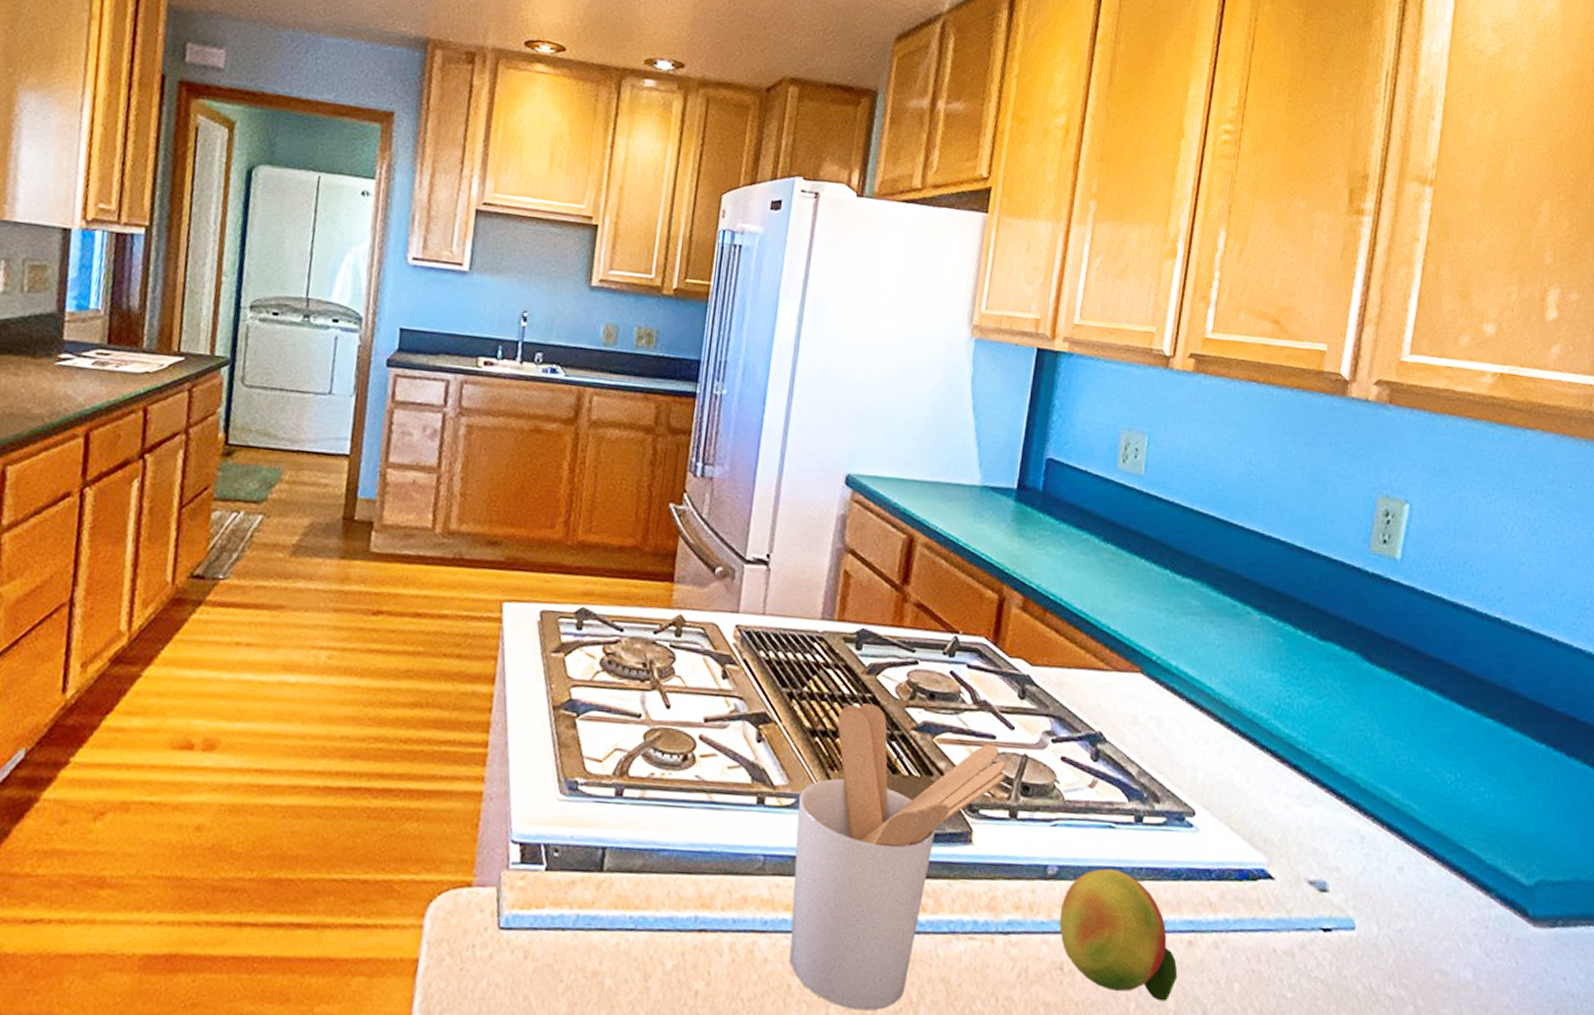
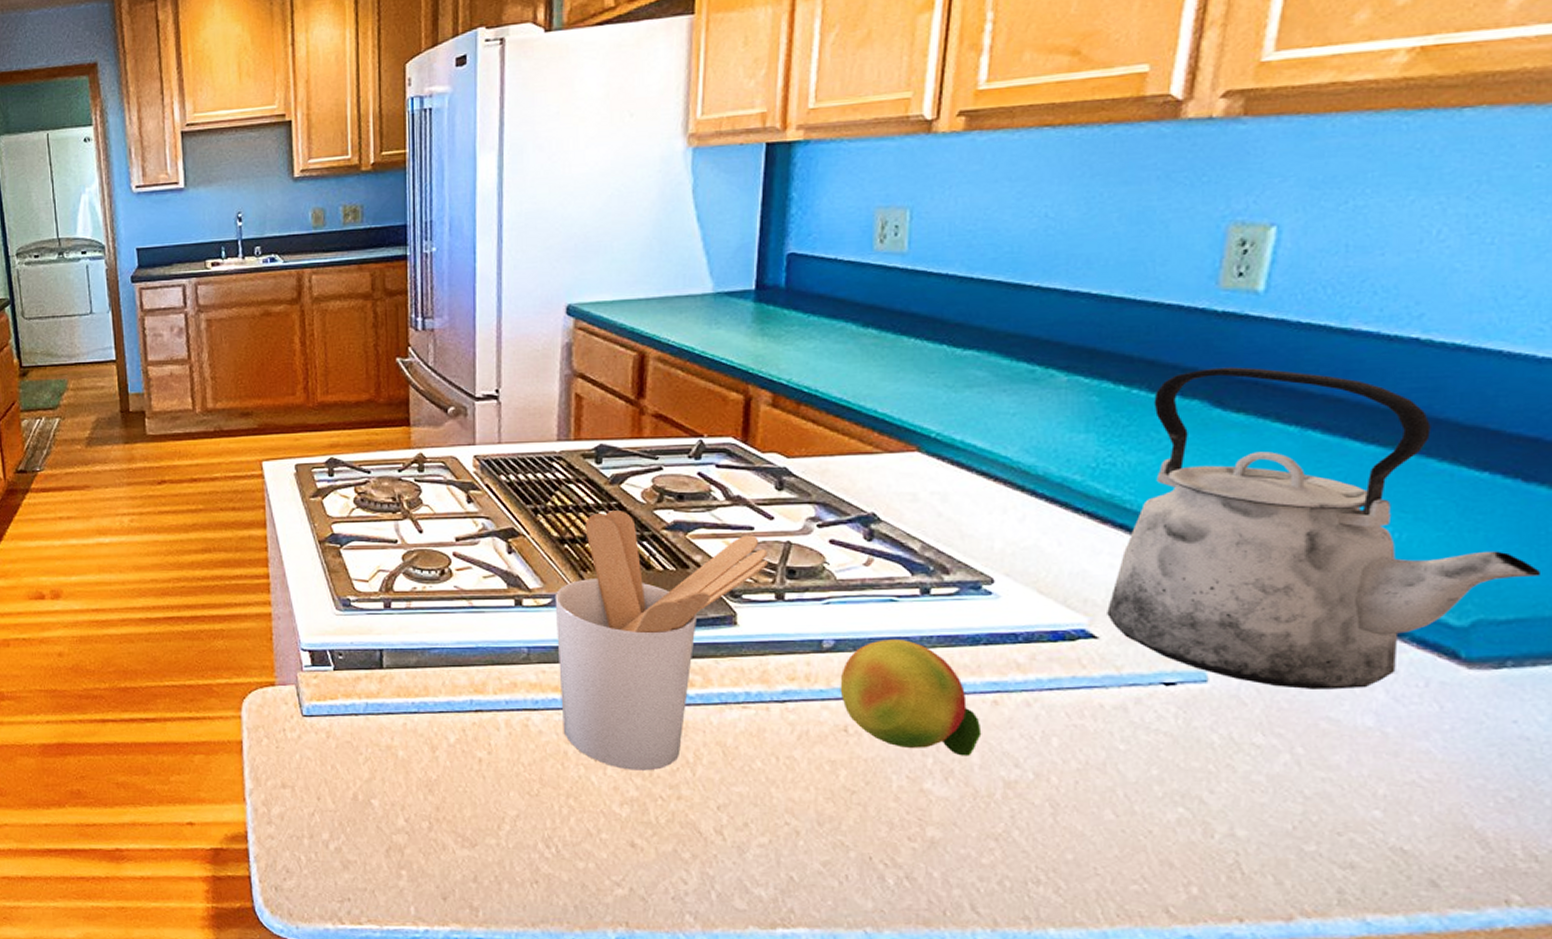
kettle: none [1282,623,1579,942] -> present [1107,367,1542,690]

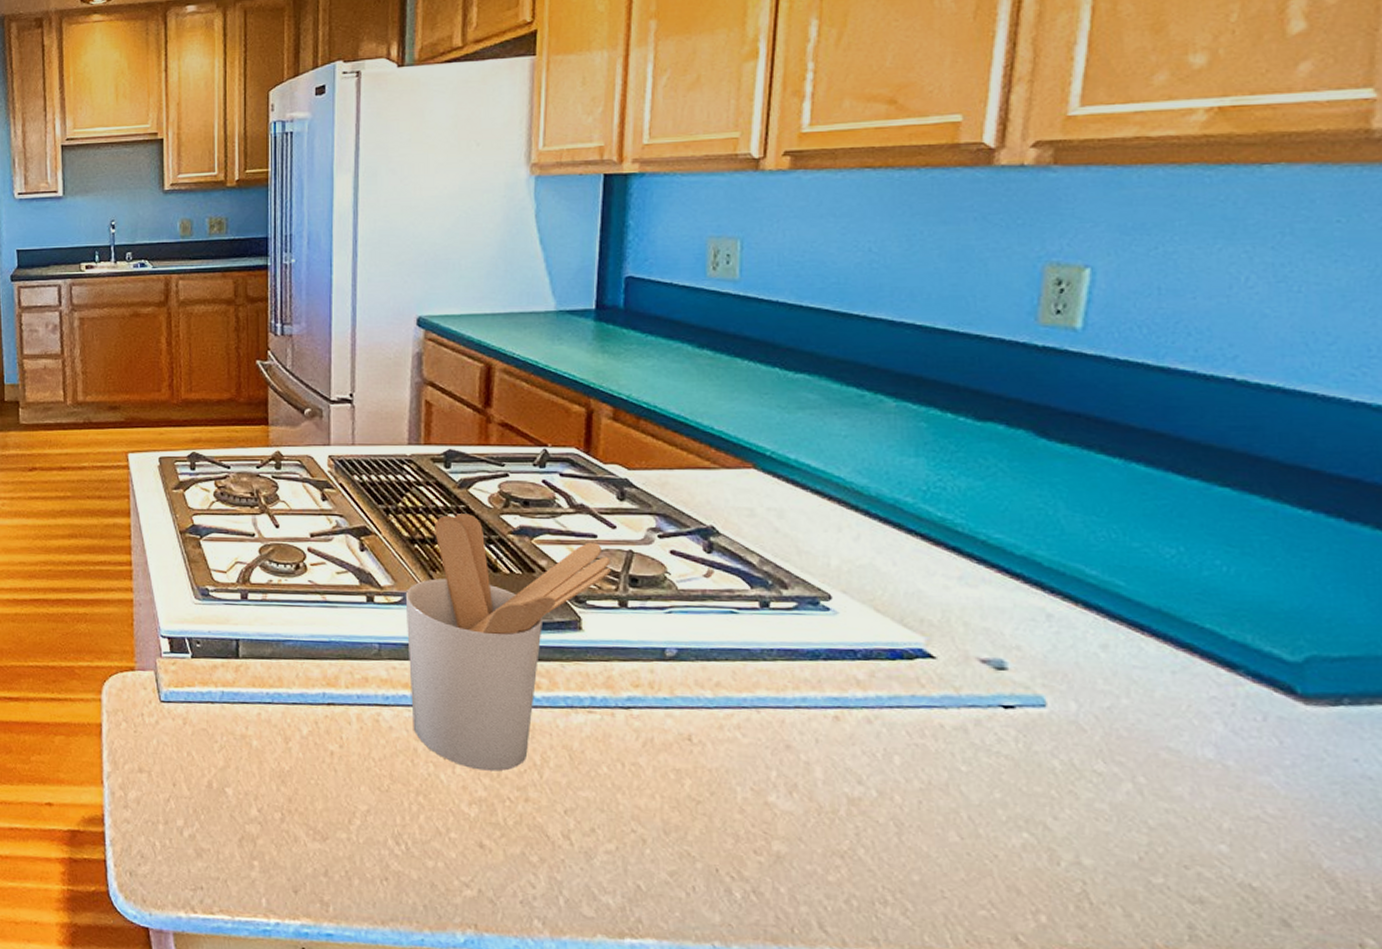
fruit: present [840,640,982,756] -> none [683,650,824,771]
kettle: present [1107,367,1542,690] -> none [943,399,1372,720]

